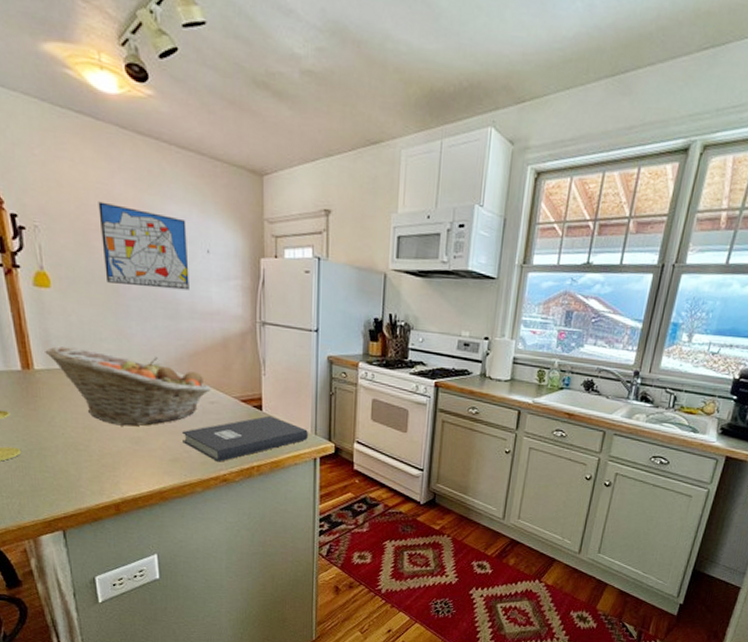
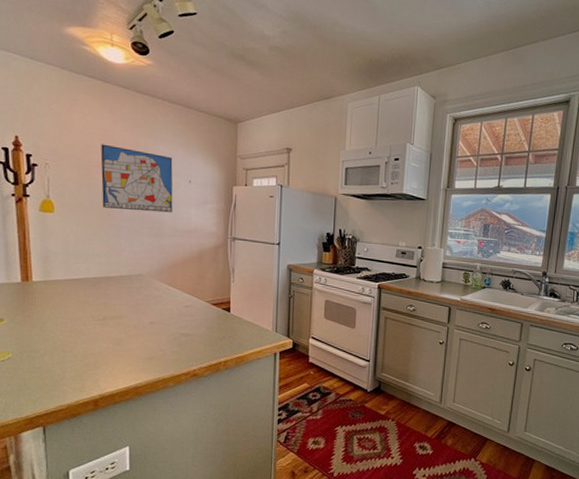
fruit basket: present [45,346,211,426] -> none [44,261,186,329]
book: present [182,415,309,462] -> none [159,316,271,359]

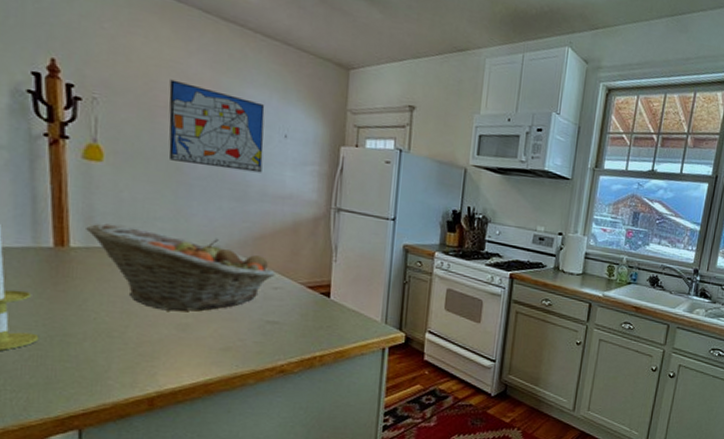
fruit basket: none [44,261,186,329] -> present [86,223,275,312]

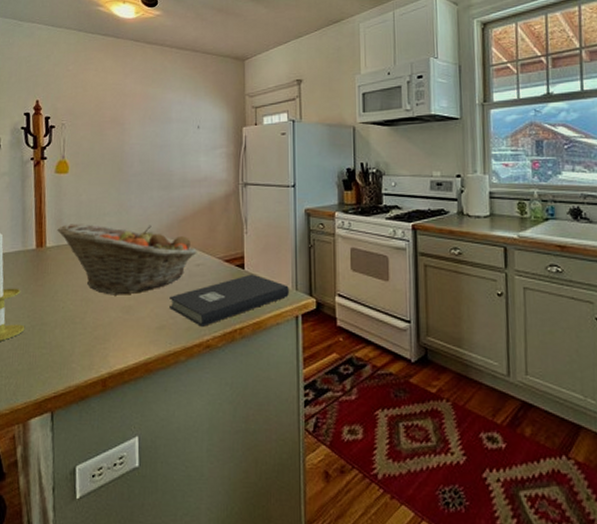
wall art: present [168,79,265,173] -> none [112,98,182,164]
book: none [237,303,379,352] -> present [169,274,290,327]

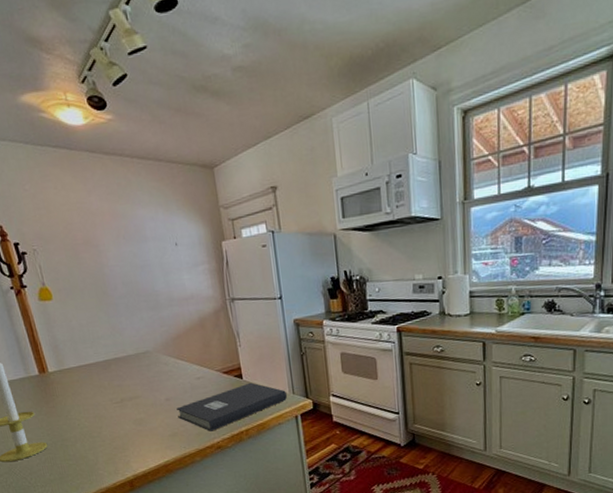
fruit basket: present [57,223,197,295] -> none [55,344,196,411]

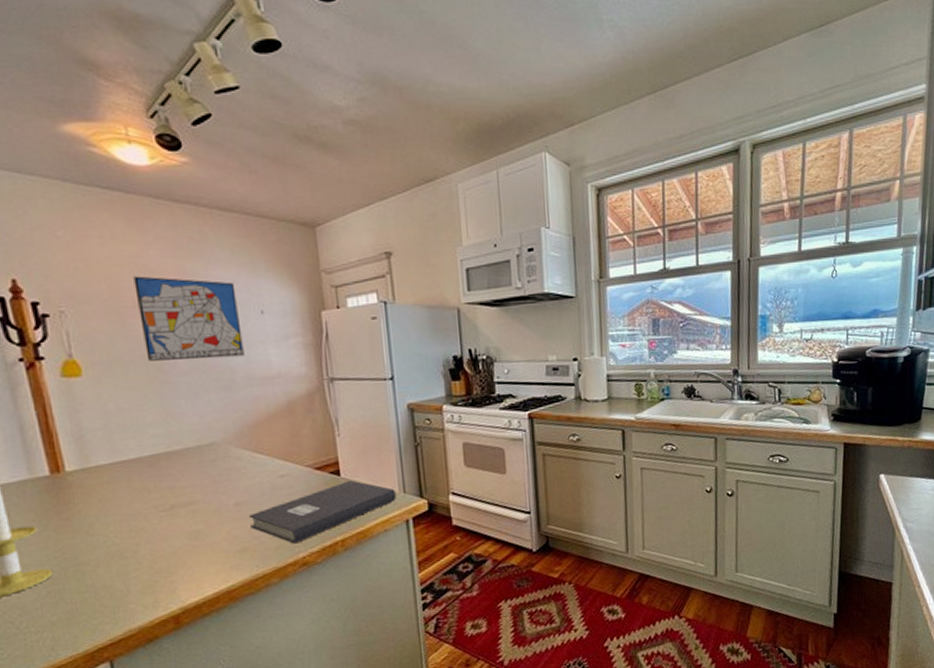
wall art: none [81,218,165,287] -> present [133,276,245,361]

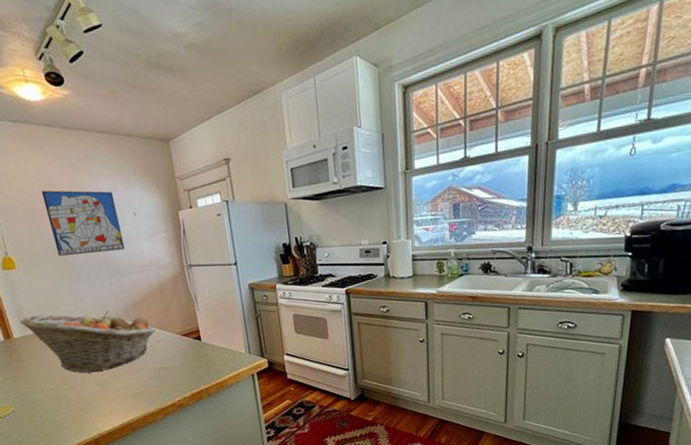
fruit basket: none [78,434,279,521] -> present [20,310,156,374]
book: present [249,480,397,544] -> none [139,344,244,391]

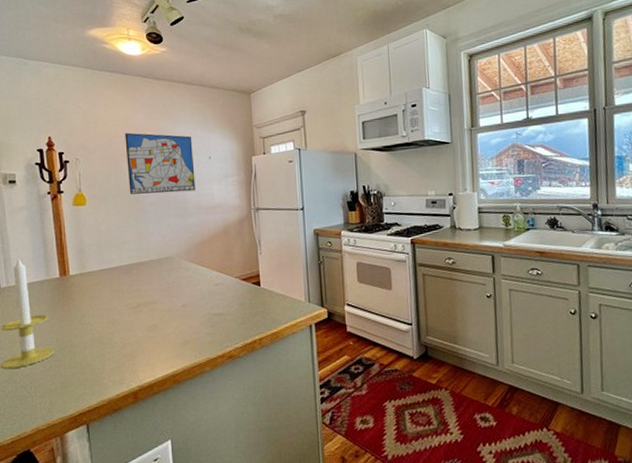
fruit basket: present [20,310,156,374] -> none [79,250,215,316]

